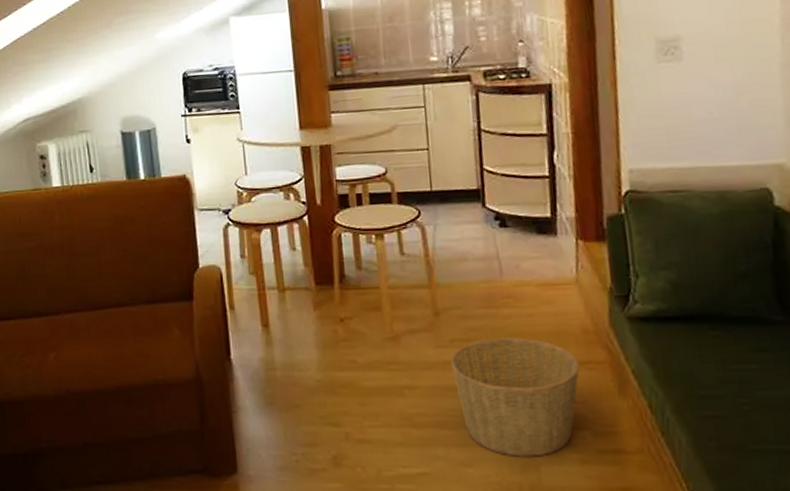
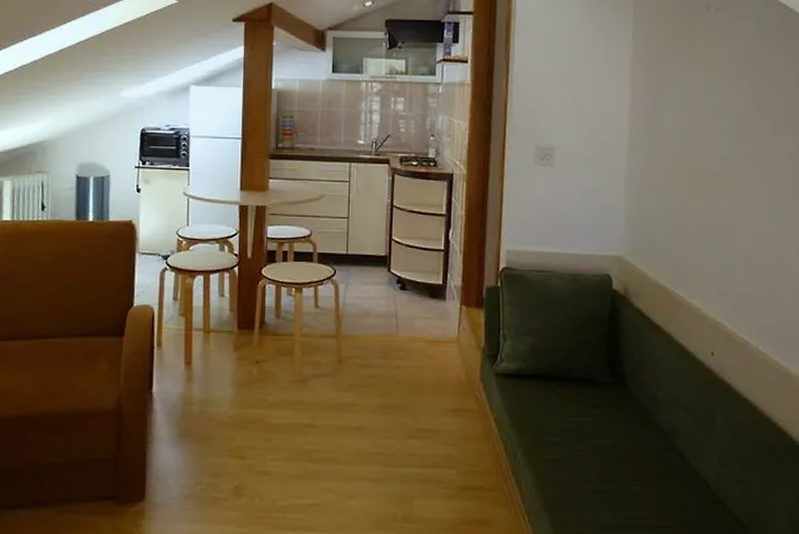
basket: present [450,337,579,457] -> none [347,385,453,491]

